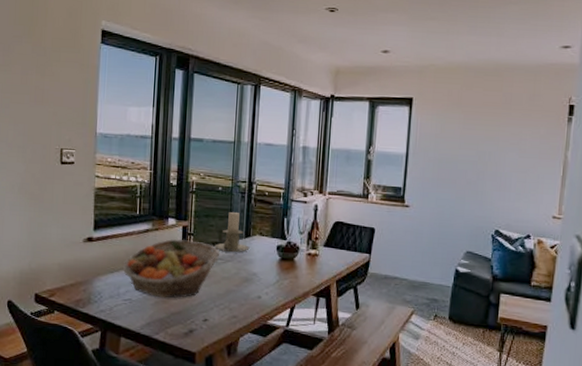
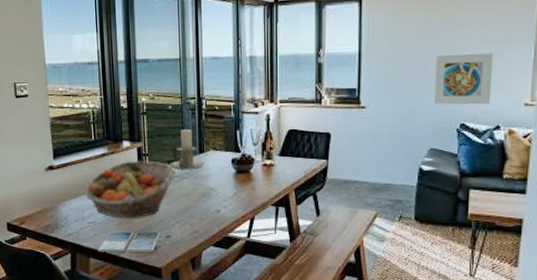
drink coaster: none [130,311,198,335] -> present [97,231,161,252]
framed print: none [472,163,528,214] -> present [434,52,494,105]

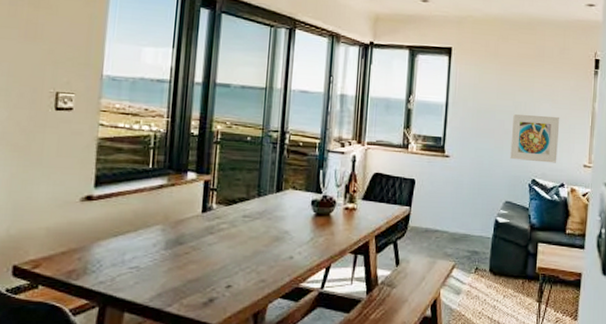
fruit basket: present [84,161,176,218] -> none [129,196,248,264]
drink coaster: present [97,231,161,252] -> none [136,279,220,305]
candle holder: present [170,130,205,170] -> none [241,164,281,209]

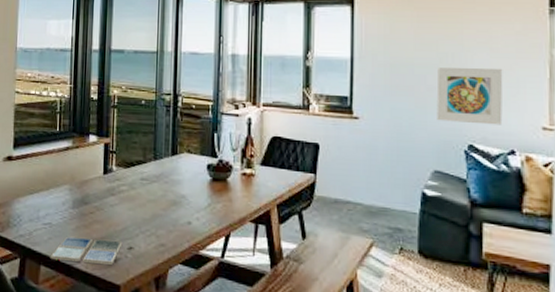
drink coaster: none [136,279,220,305] -> present [50,236,123,265]

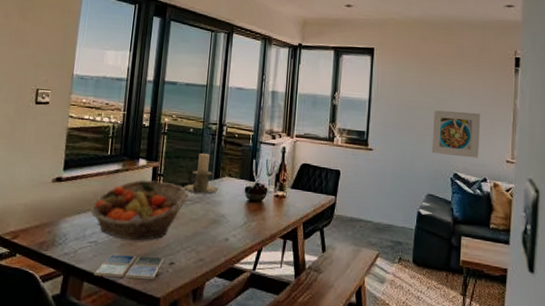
fruit basket: none [42,157,145,223] -> present [90,180,189,241]
candle holder: none [139,128,177,172] -> present [184,153,219,194]

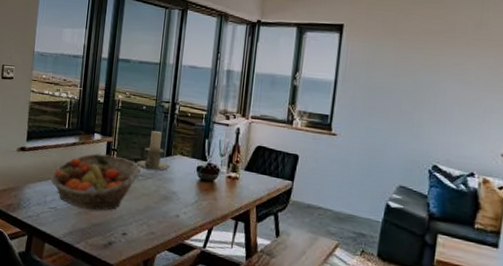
drink coaster: present [93,253,165,279] -> none [53,220,118,247]
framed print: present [432,109,481,158] -> none [407,93,472,150]

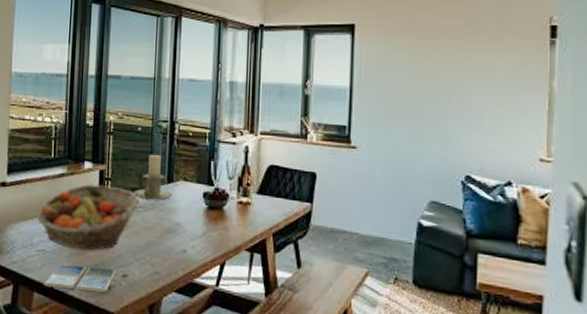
drink coaster: none [53,220,118,247] -> present [43,263,117,292]

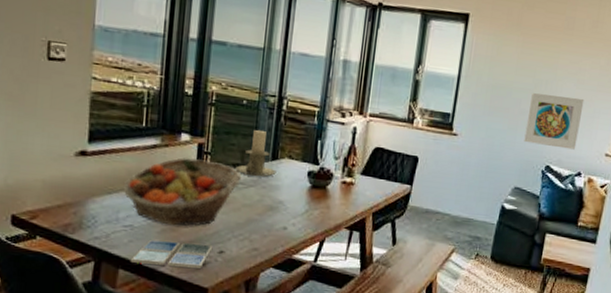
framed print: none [435,96,502,156] -> present [524,92,585,150]

